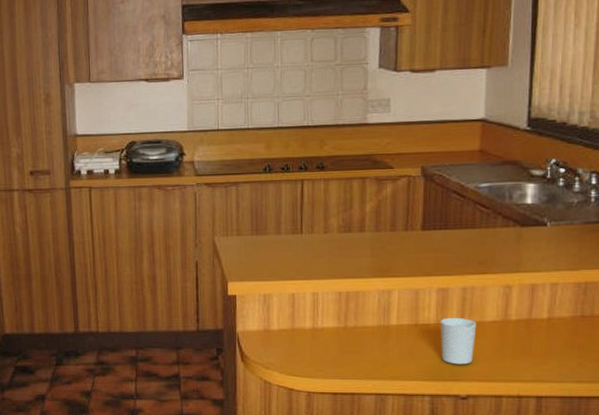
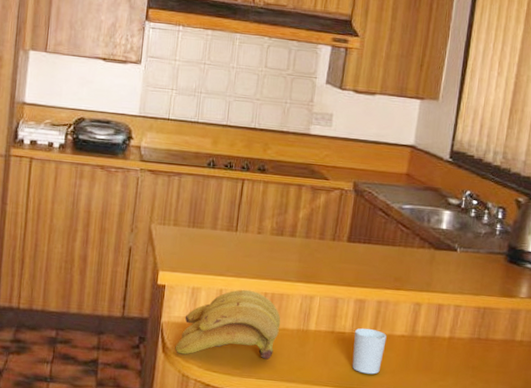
banana bunch: none [253,291,360,362] -> present [175,289,281,360]

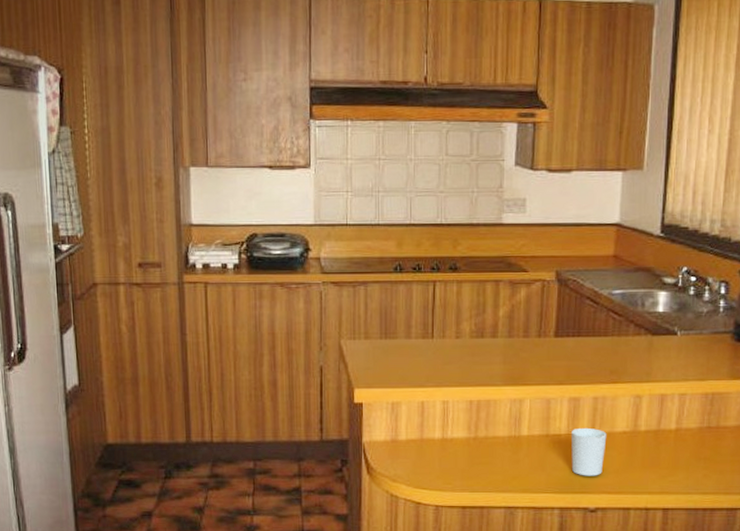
banana bunch: present [175,289,281,360] -> none [380,399,490,474]

